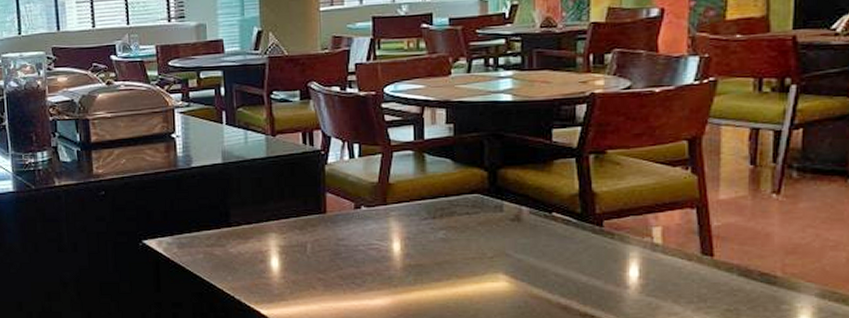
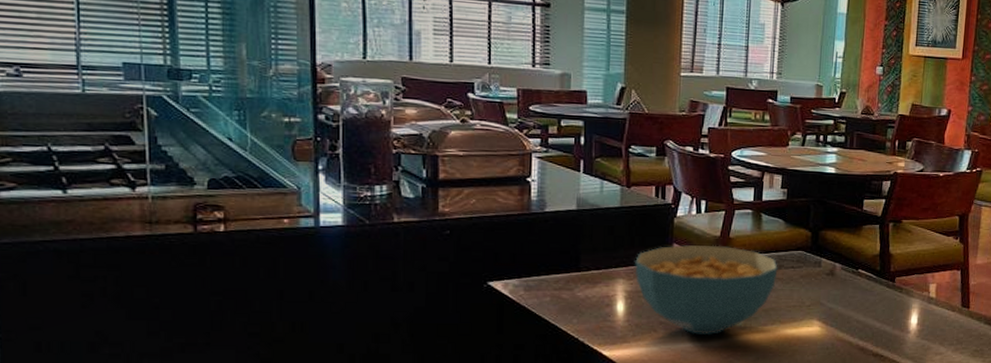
cereal bowl: none [285,192,450,293] -> present [634,245,778,336]

